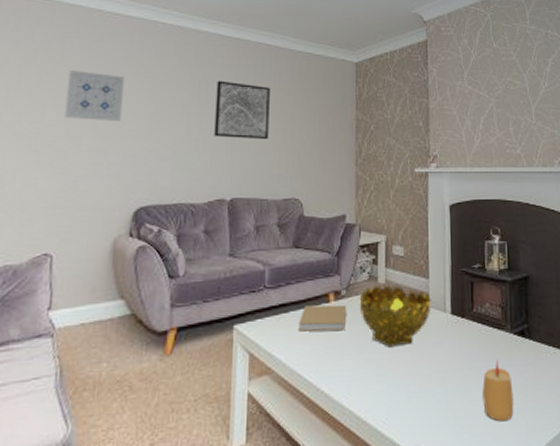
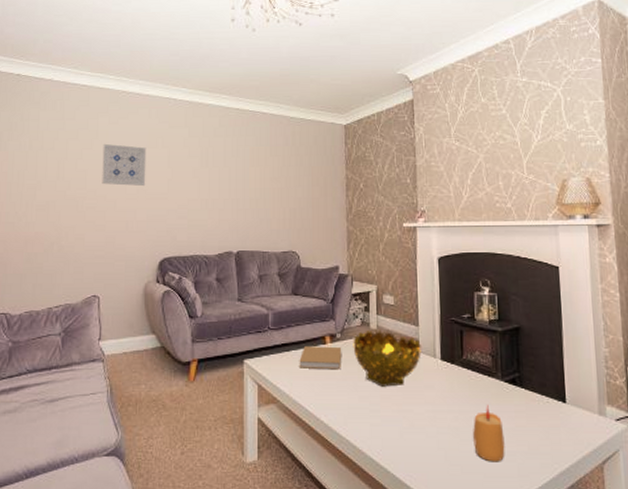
wall art: present [214,80,270,140] -> none [221,147,267,199]

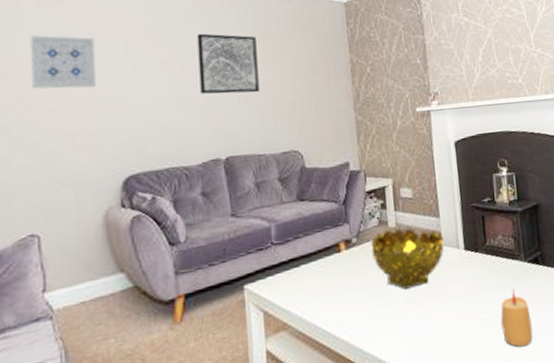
wall art: none [221,147,267,199] -> present [197,33,260,94]
book: present [299,346,342,370] -> none [311,252,360,285]

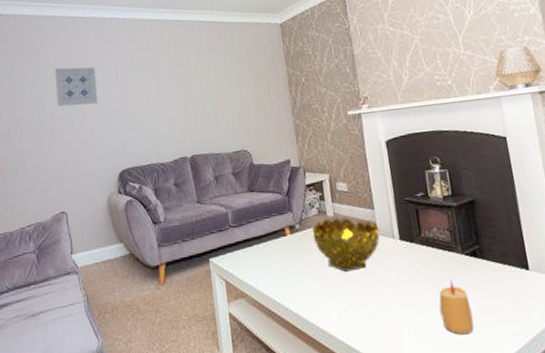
wall art: present [197,33,260,94] -> none [165,57,214,106]

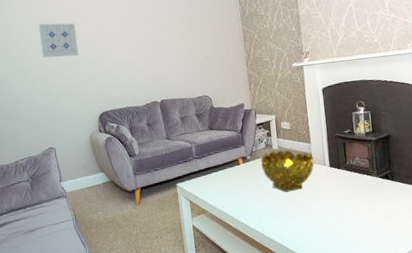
candle: present [439,278,474,335] -> none [357,196,383,237]

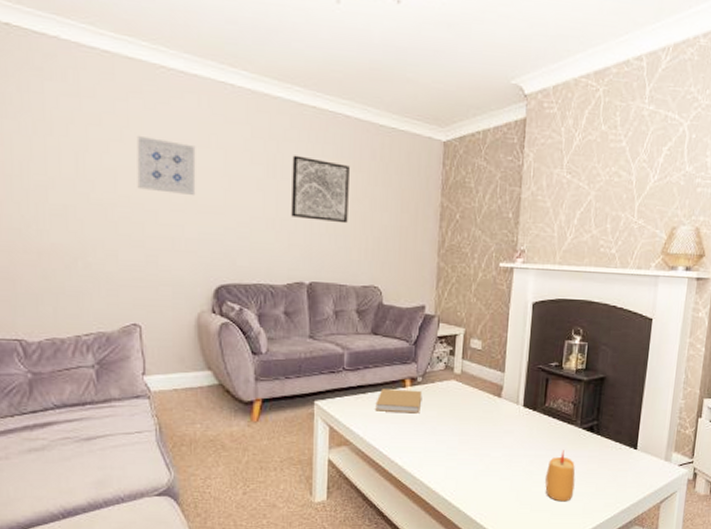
wall art: none [137,16,180,58] -> present [291,155,350,224]
book: none [220,165,253,185] -> present [375,389,423,414]
decorative bowl: present [260,148,314,192] -> none [434,374,505,431]
candle: none [357,196,383,237] -> present [545,449,575,502]

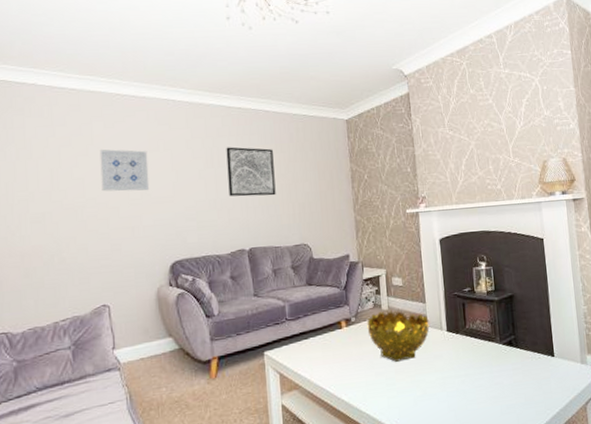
book: present [375,389,423,414] -> none [317,329,358,354]
decorative bowl: none [434,374,505,431] -> present [367,309,430,362]
candle: present [545,449,575,502] -> none [478,366,506,416]

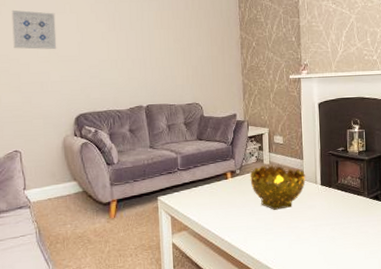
wall art: present [226,147,276,197] -> none [127,12,172,59]

